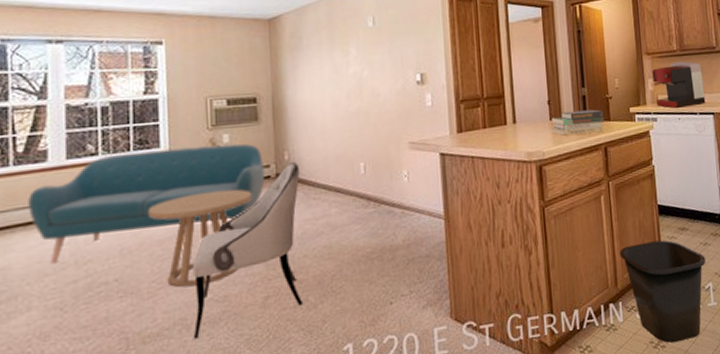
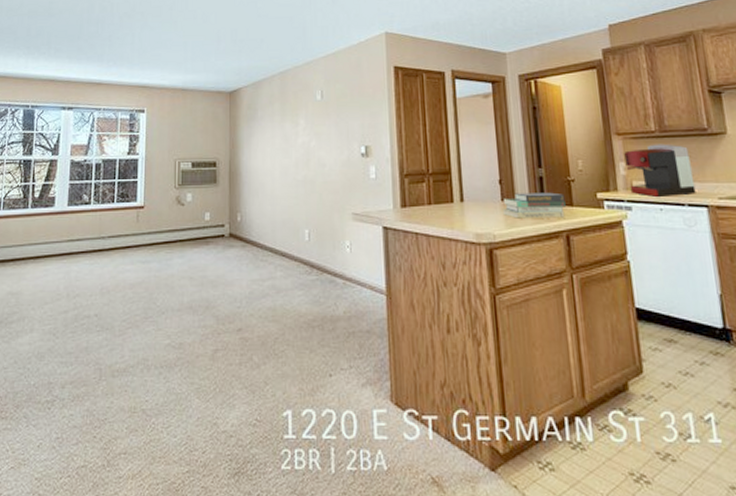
sofa: present [28,143,265,264] -> none [38,203,219,294]
side table: present [148,189,252,288] -> none [124,244,208,330]
armchair: present [192,162,302,339] -> none [152,224,249,379]
waste bin: present [620,240,706,343] -> none [587,351,704,481]

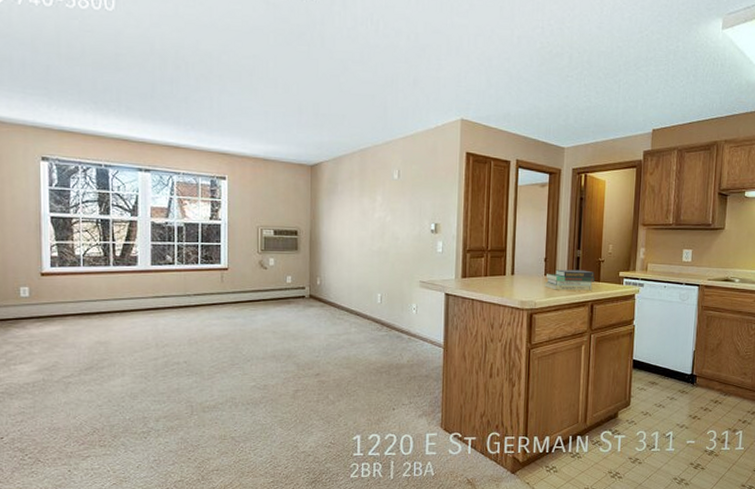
coffee maker: present [624,144,696,197] -> none [645,234,694,277]

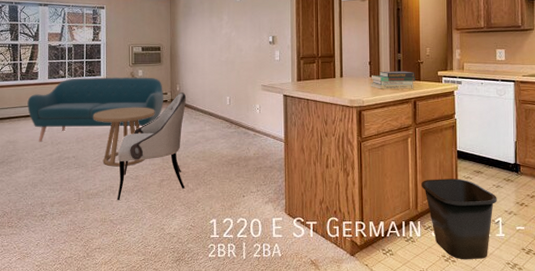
sofa: none [123,265,300,343] -> present [27,77,163,142]
side table: none [210,303,289,374] -> present [93,107,155,167]
armchair: none [240,287,328,414] -> present [117,93,186,200]
waste bin: none [592,390,670,476] -> present [421,178,497,260]

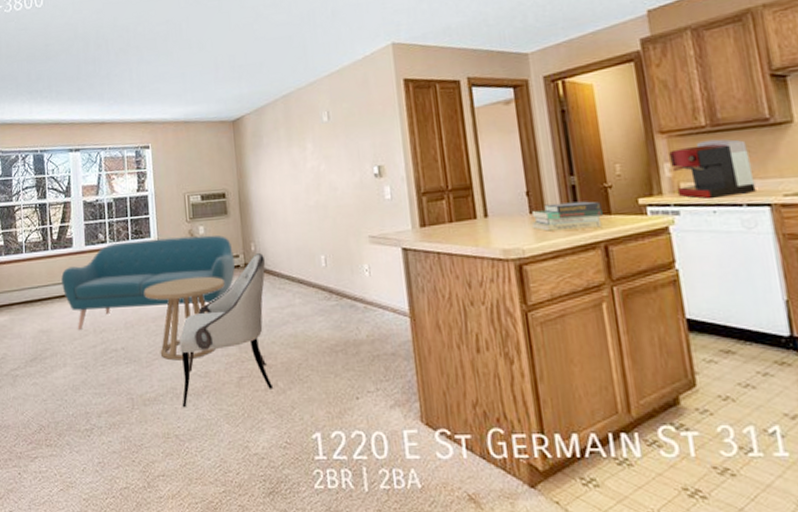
waste bin: present [421,178,497,260] -> none [632,363,768,496]
coffee maker: none [460,36,508,74] -> present [669,139,756,199]

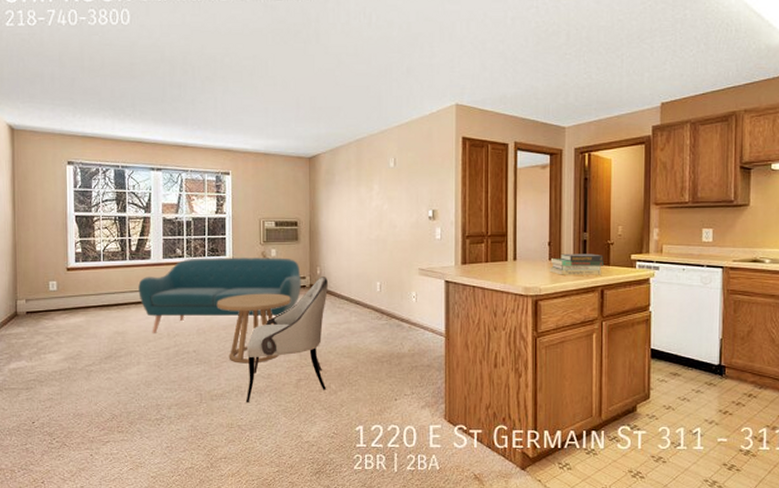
coffee maker: present [669,139,756,199] -> none [659,213,715,259]

